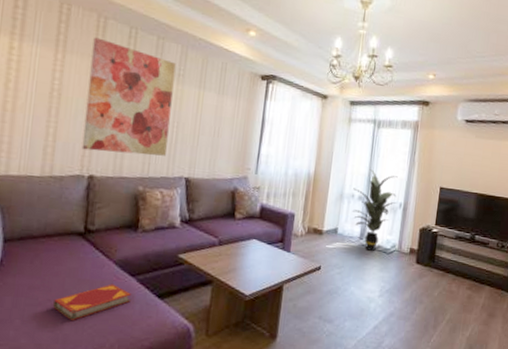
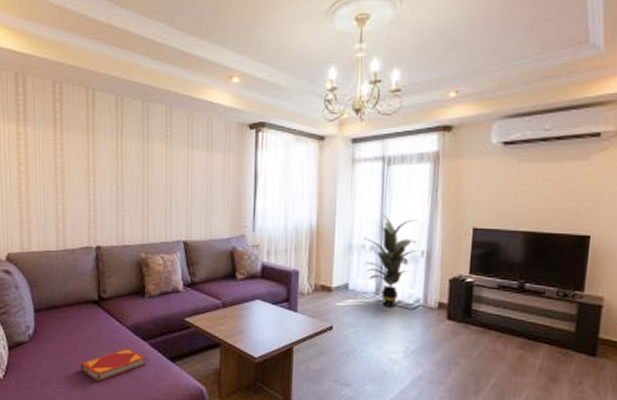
wall art: present [81,37,176,156] -> none [85,111,162,222]

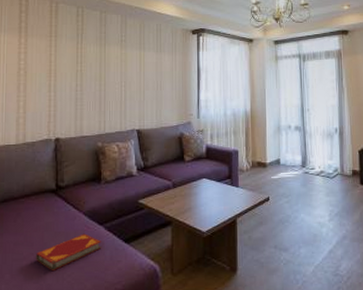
indoor plant: present [363,214,417,307] -> none [289,100,332,177]

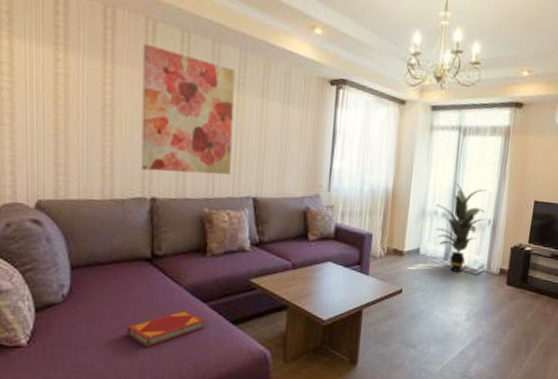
wall art: none [47,20,118,117] -> present [141,43,235,175]
indoor plant: none [289,100,332,177] -> present [436,183,487,272]

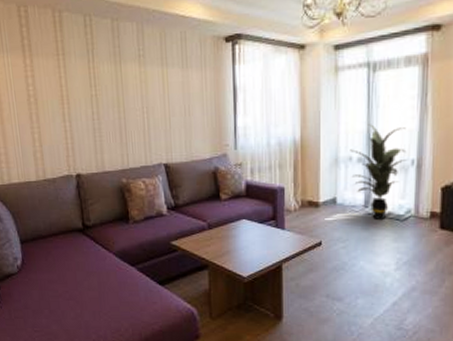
hardback book: present [127,310,205,348] -> none [71,274,136,309]
wall art: present [141,43,235,175] -> none [53,34,141,150]

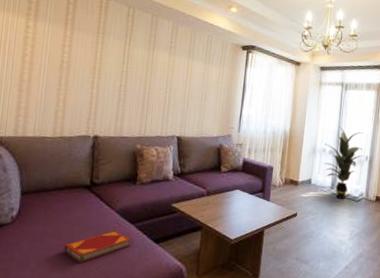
hardback book: none [71,274,136,309] -> present [64,230,132,264]

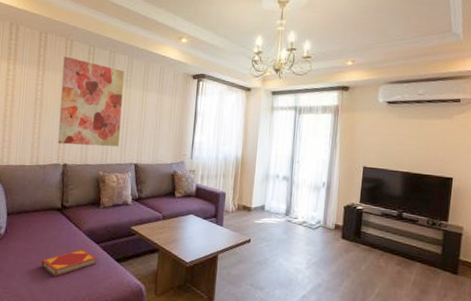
wall art: none [87,16,168,118] -> present [57,56,124,147]
indoor plant: present [324,126,364,199] -> none [278,152,320,226]

